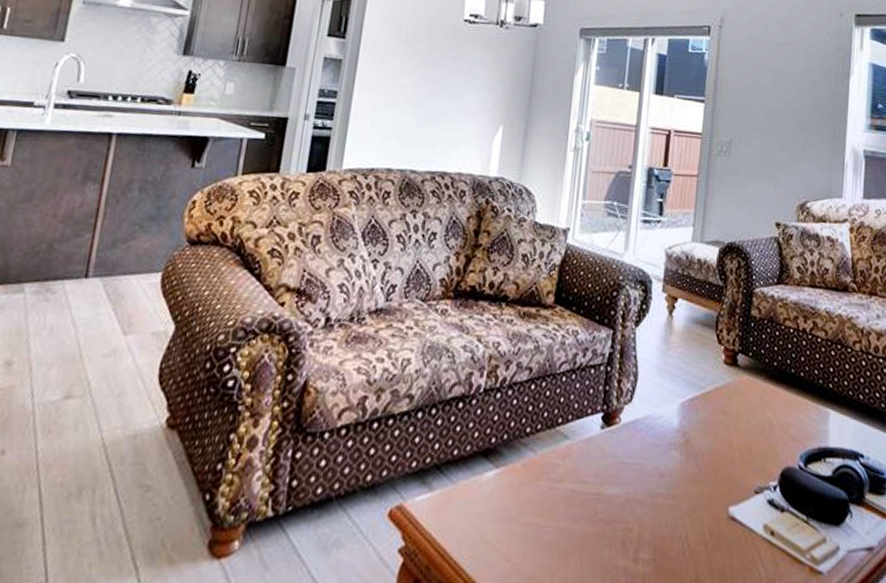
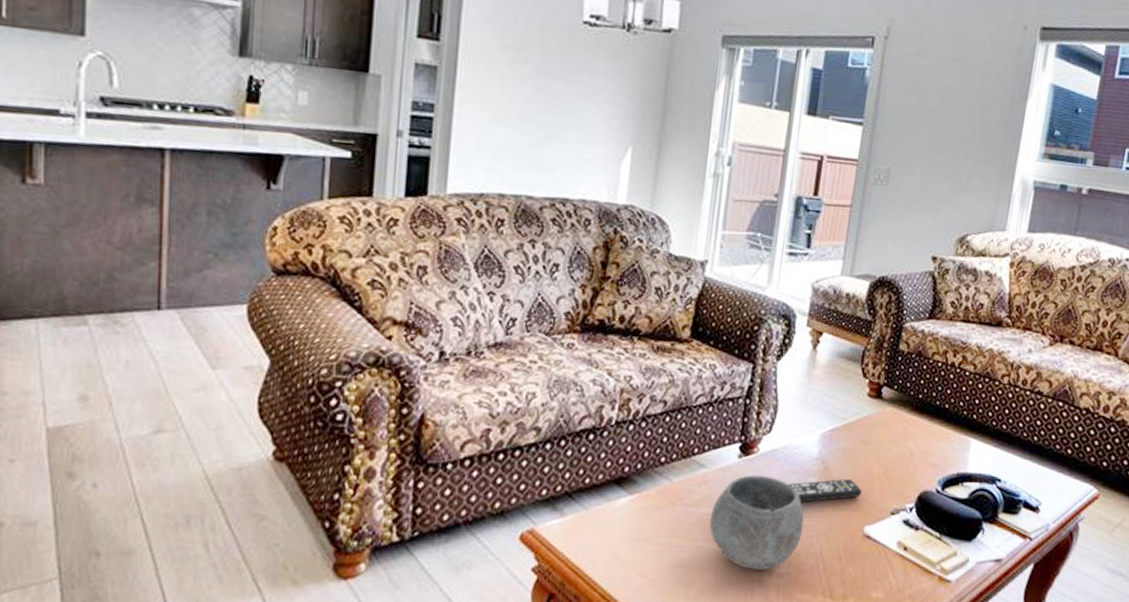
bowl: none [574,447,668,557] -> present [709,475,805,571]
remote control: none [650,453,724,479] -> present [788,479,862,503]

